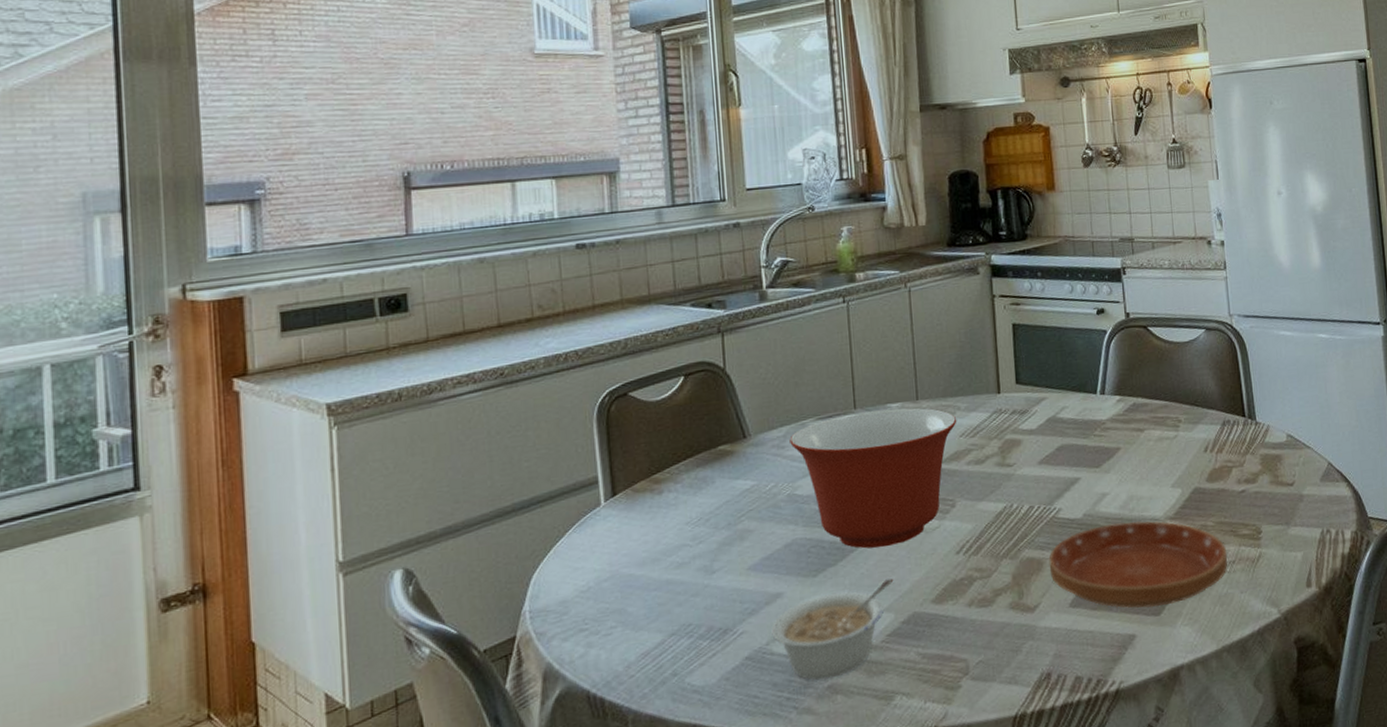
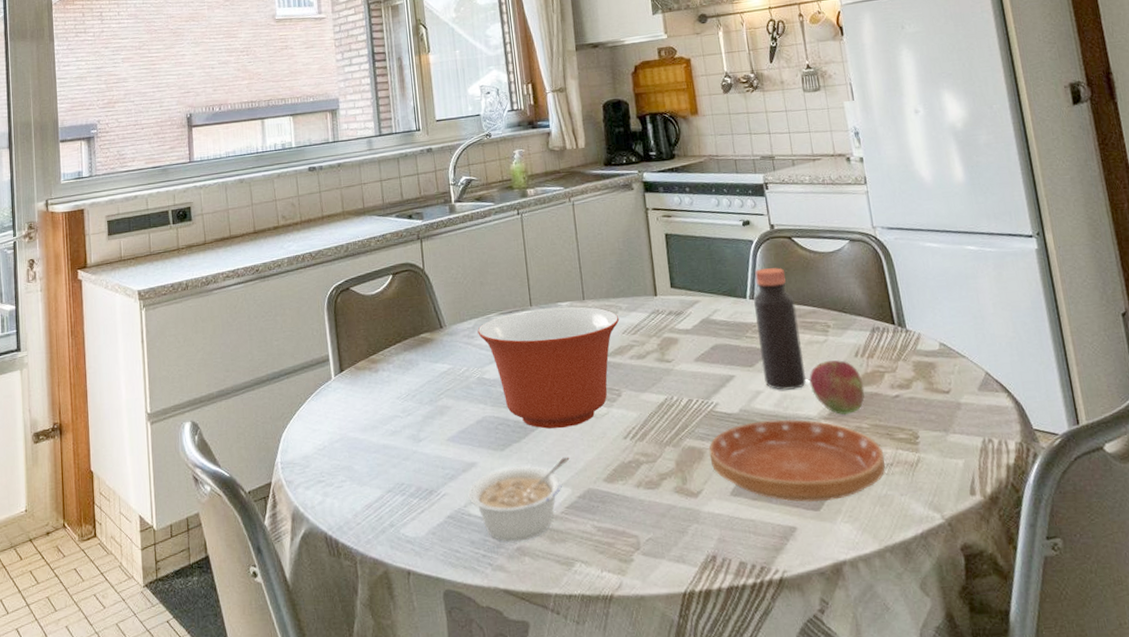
bottle: none [1104,359,1155,491] -> present [754,267,807,390]
fruit: none [1156,456,1212,514] -> present [809,360,865,415]

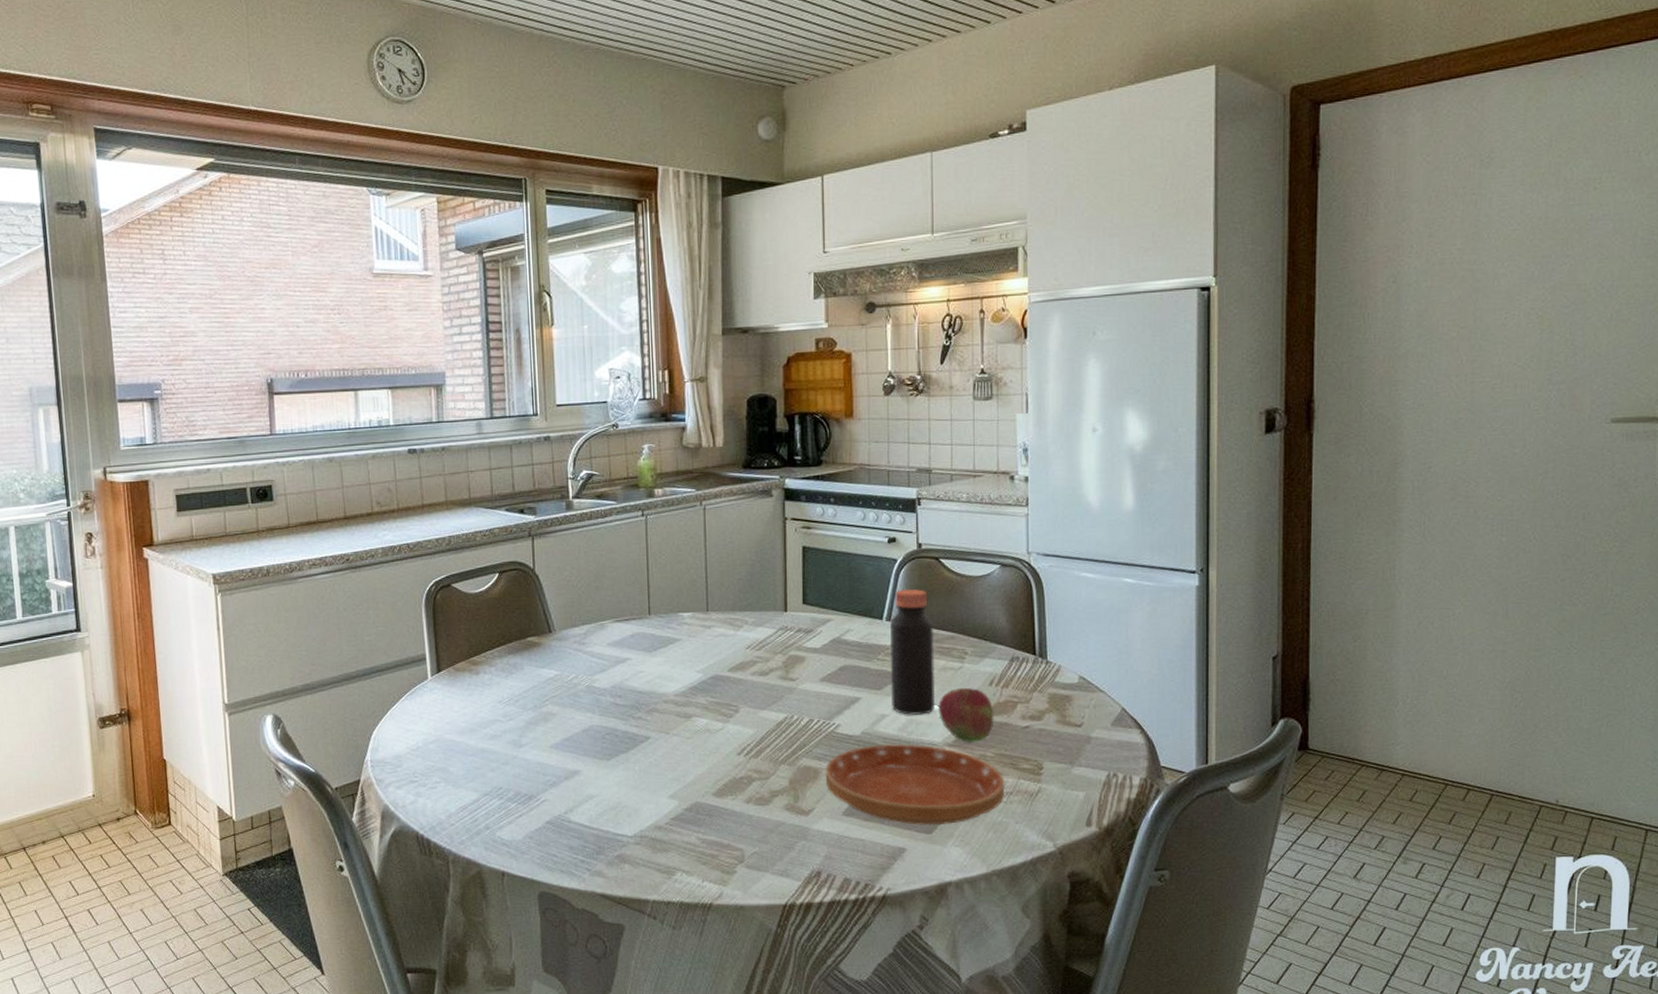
legume: present [468,457,570,542] -> none [569,770,679,850]
mixing bowl: present [477,306,620,429] -> none [590,617,744,742]

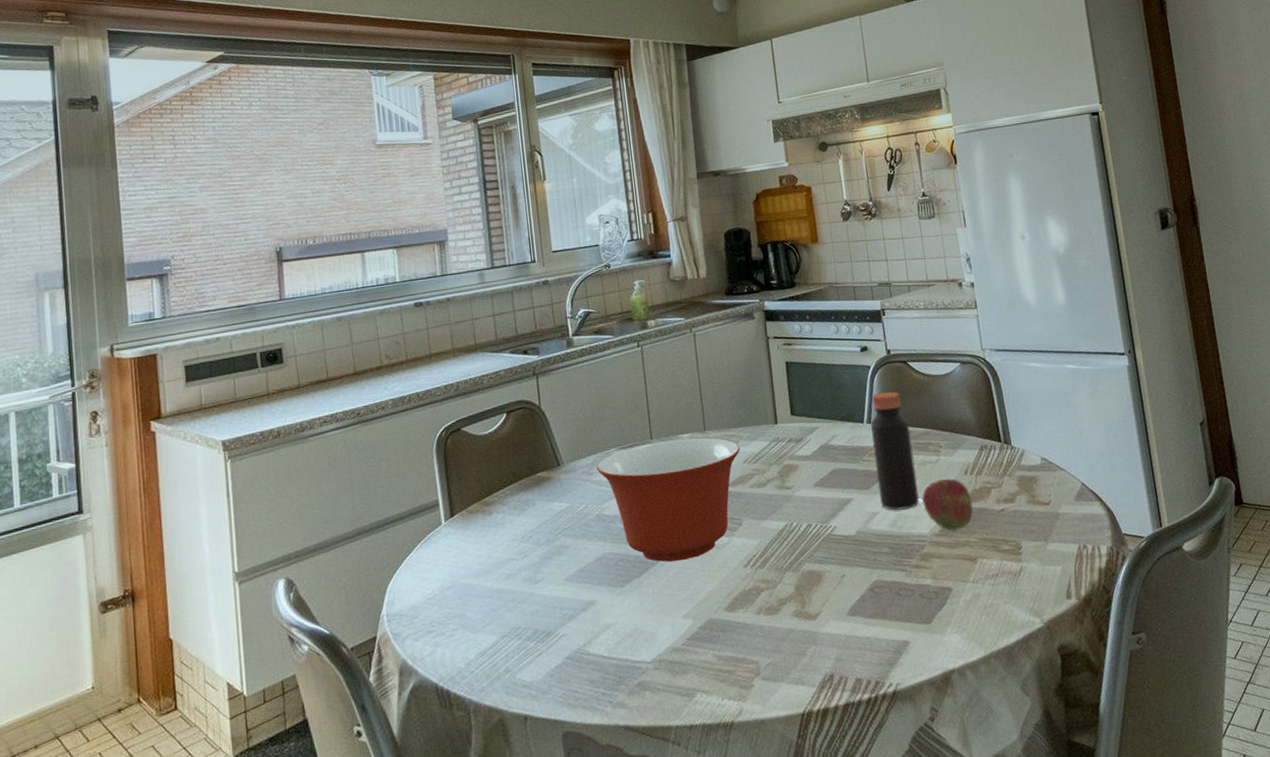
mixing bowl: none [590,617,744,742] -> present [596,438,741,562]
saucer: present [825,744,1005,825] -> none [827,538,991,617]

